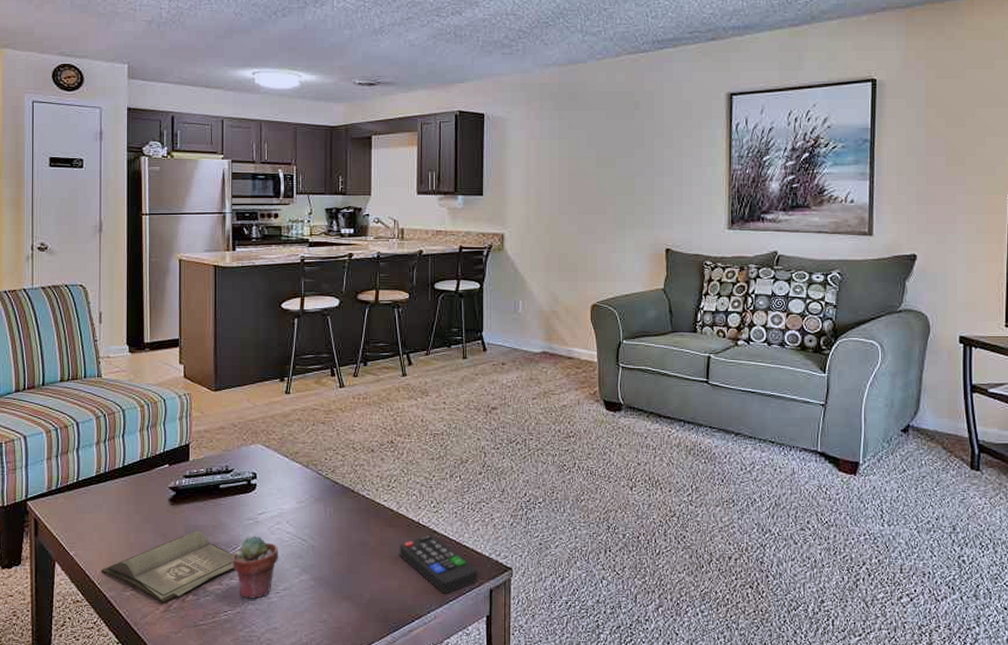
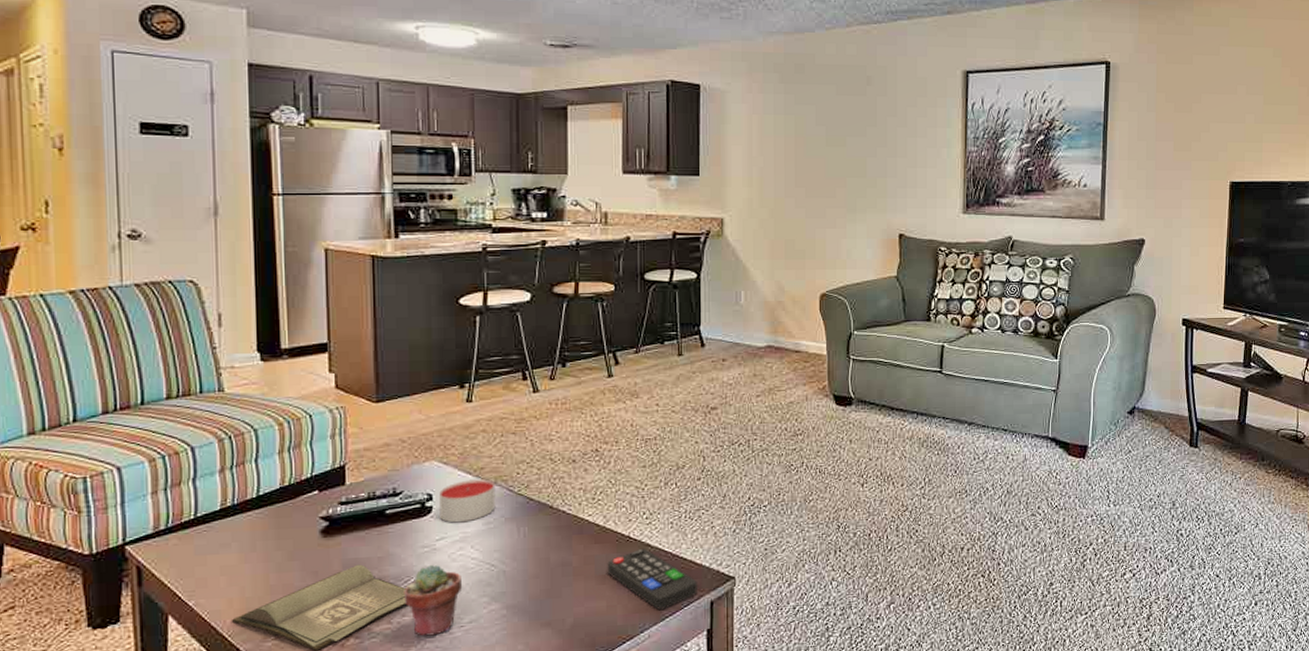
candle: none [262,462,307,500] -> present [439,479,496,523]

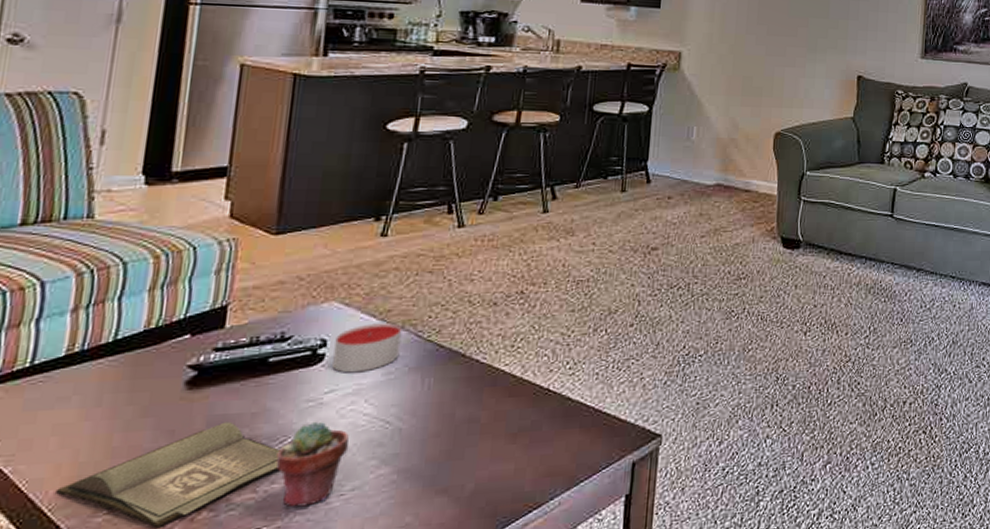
remote control: present [607,548,697,610] -> none [519,402,620,473]

